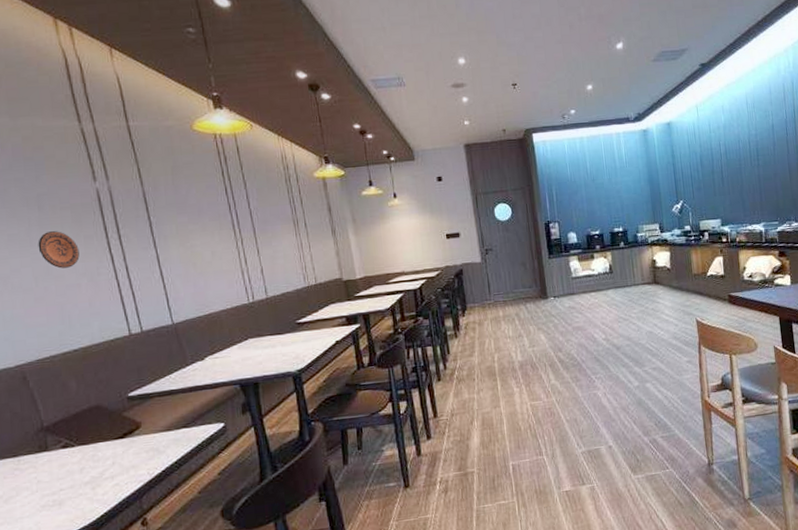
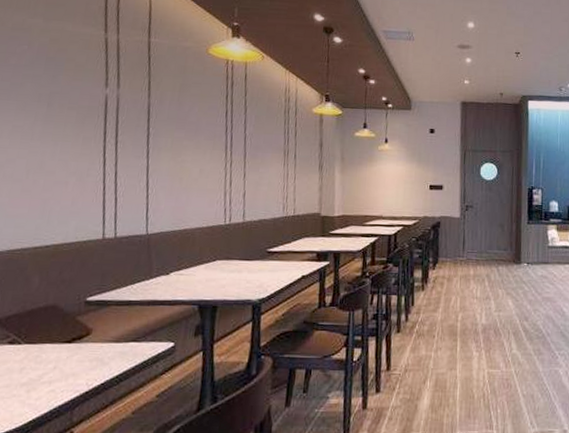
decorative plate: present [38,231,80,269] -> none [37,128,76,165]

